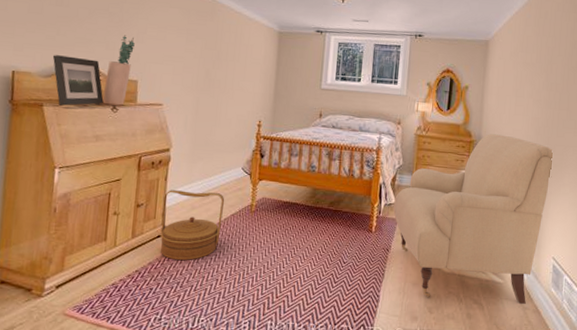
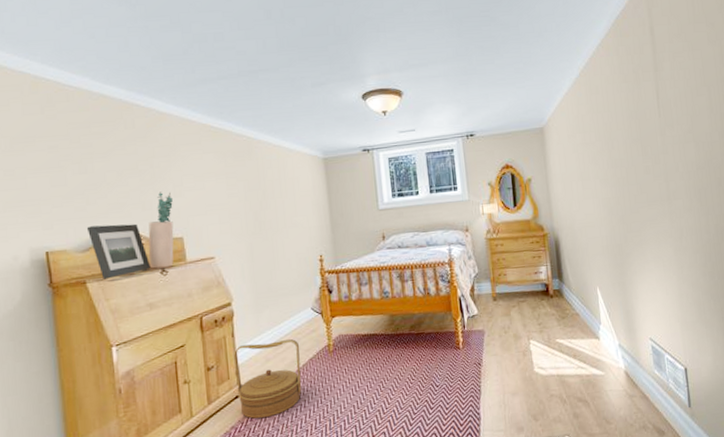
chair: present [393,134,553,304] -> none [477,222,634,405]

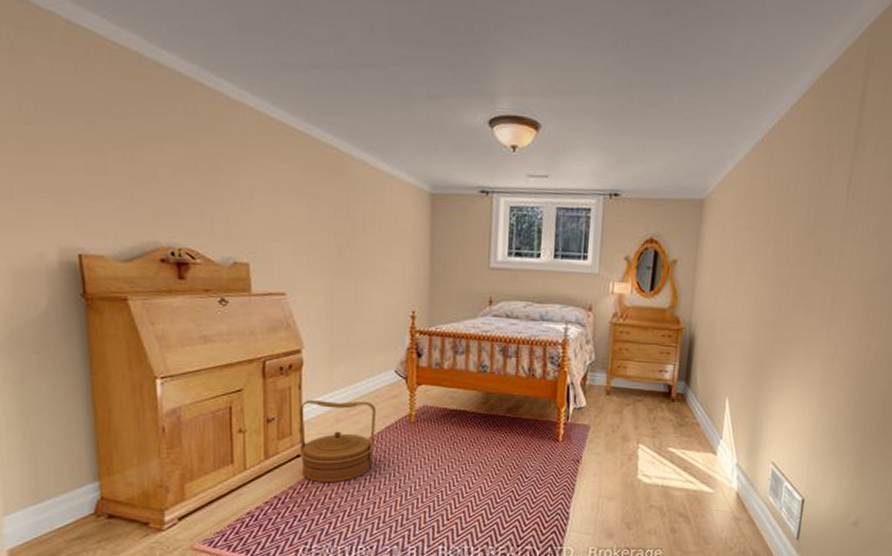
picture frame: present [86,223,151,279] -> none [130,231,207,299]
vase: present [148,191,174,270] -> none [205,202,239,298]

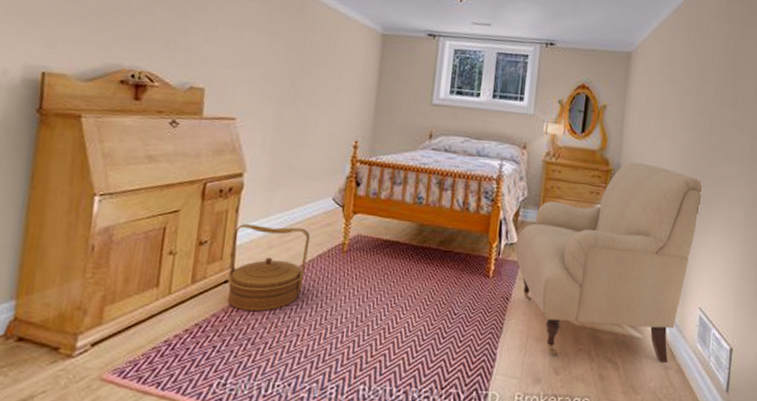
chair: none [584,319,779,515] -> present [515,162,702,362]

